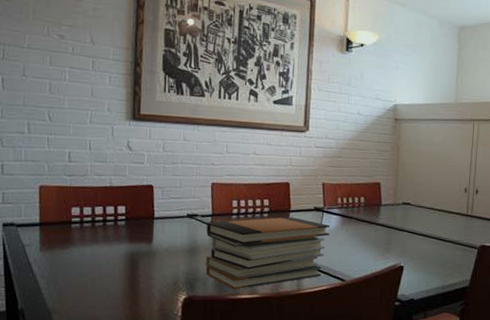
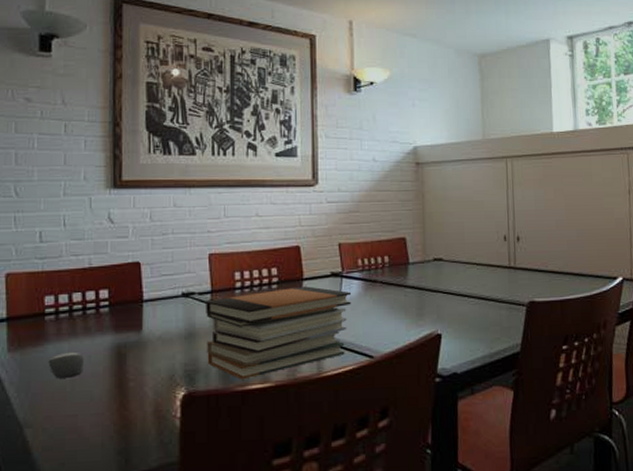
computer mouse: none [73,255,103,277] -> present [48,351,84,378]

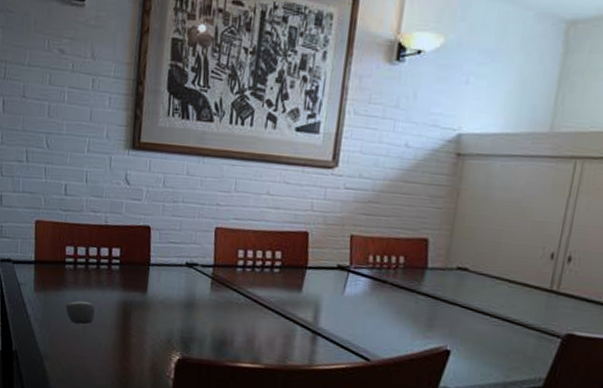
book stack: present [206,286,351,380] -> none [202,273,356,357]

